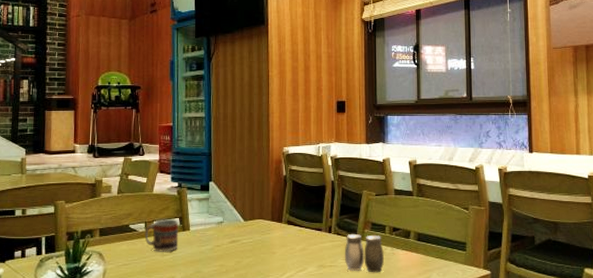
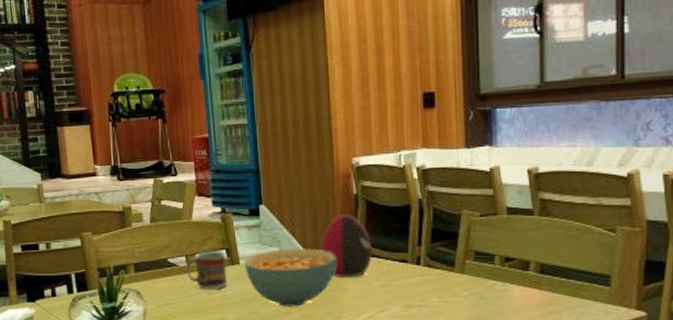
cereal bowl: none [193,218,268,267] -> present [243,248,337,307]
decorative egg: none [256,190,295,243] -> present [321,213,372,278]
salt and pepper shaker: present [344,233,385,273] -> none [438,265,494,314]

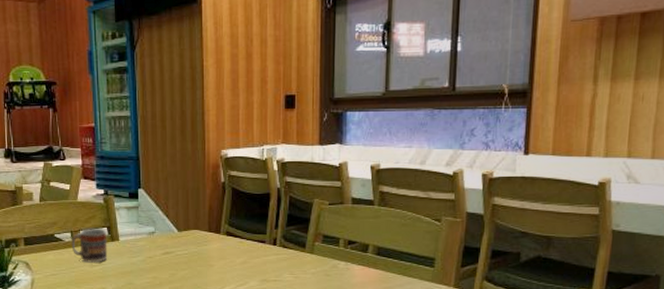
cereal bowl: present [243,248,337,307] -> none [123,228,205,279]
decorative egg: present [321,213,372,278] -> none [191,199,235,256]

